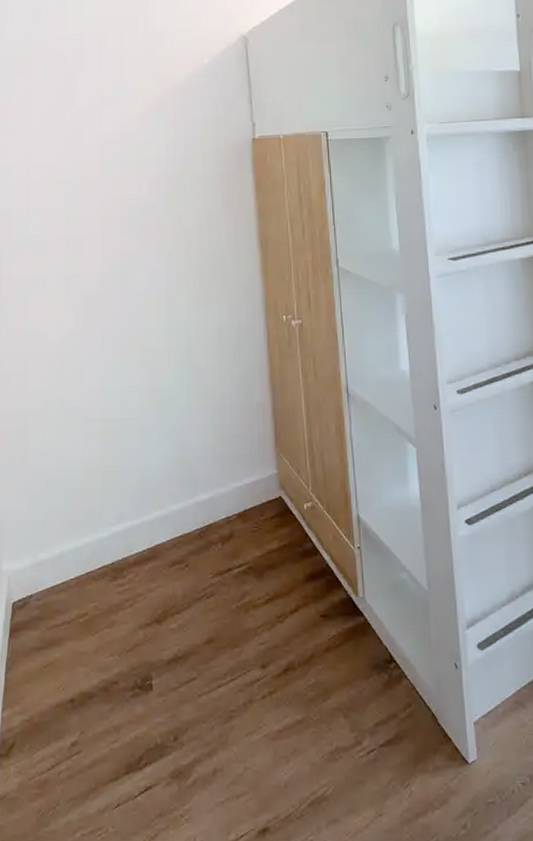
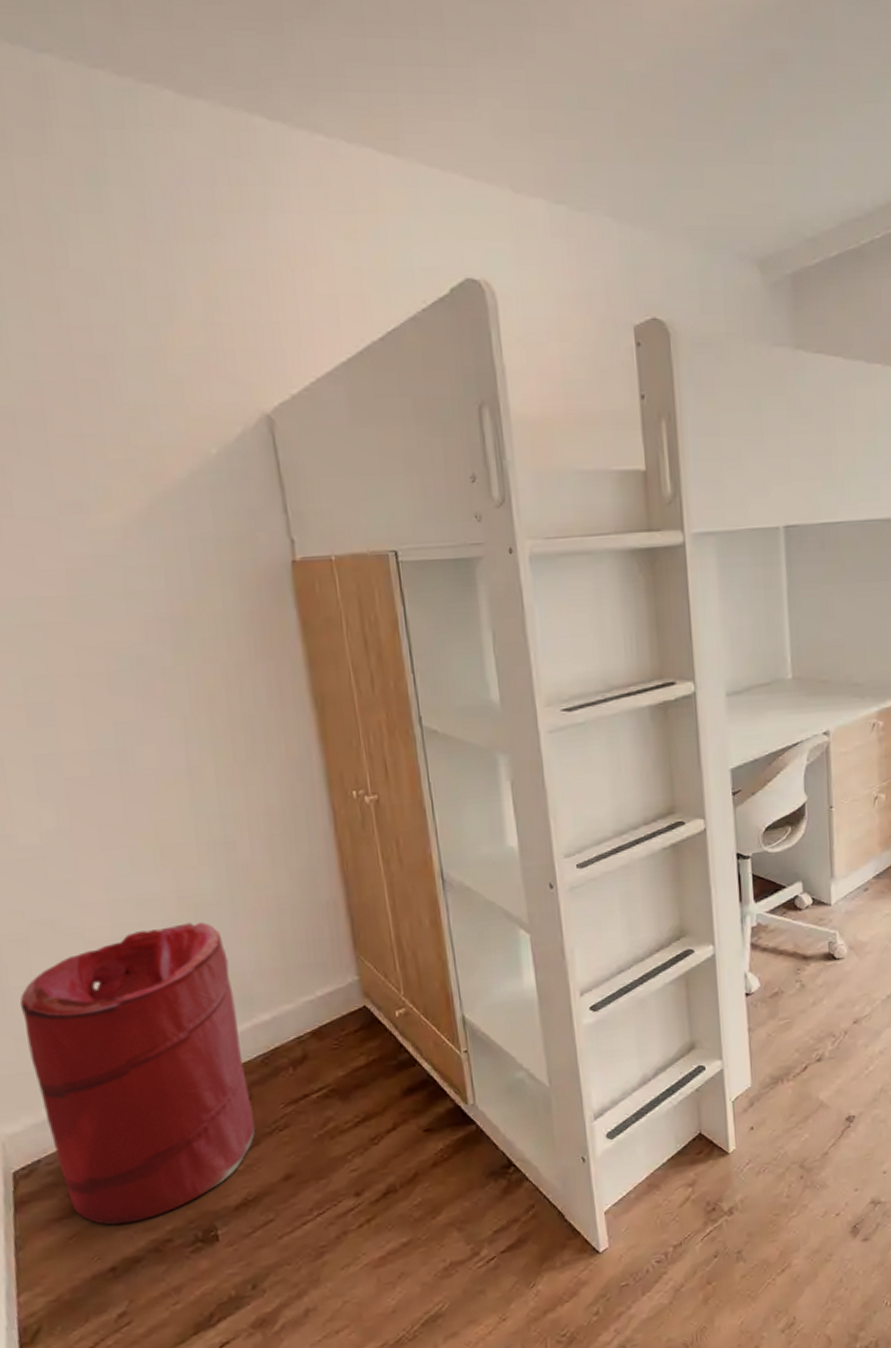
laundry hamper: none [34,412,188,662] -> present [19,922,255,1225]

